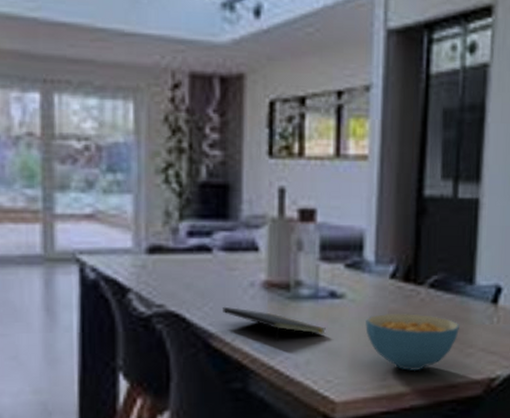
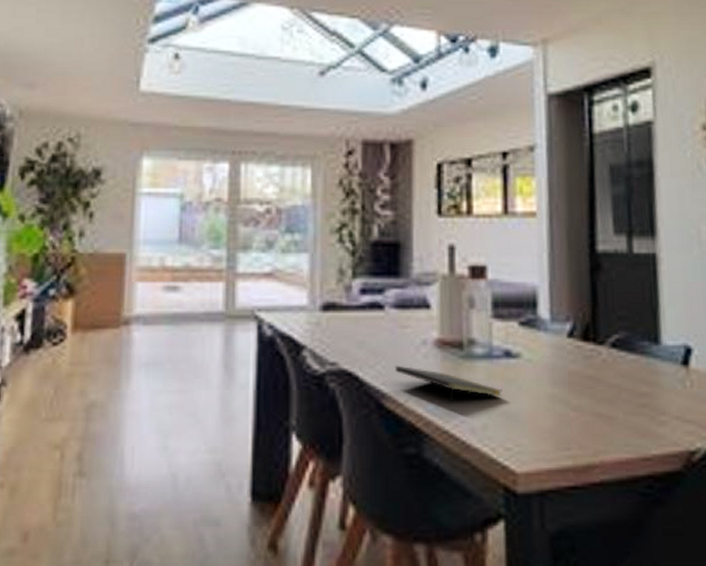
cereal bowl: present [365,312,459,372] -> none [544,374,648,441]

